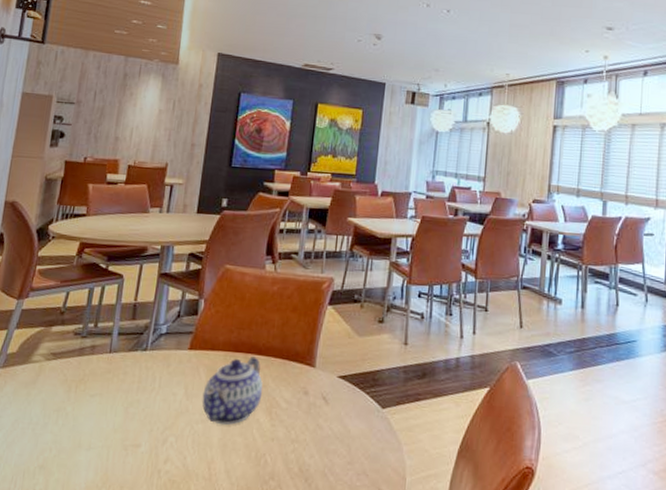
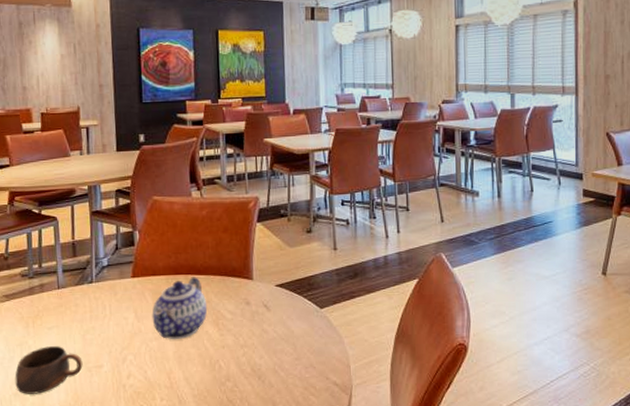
cup: none [43,416,120,470] -> present [15,346,83,394]

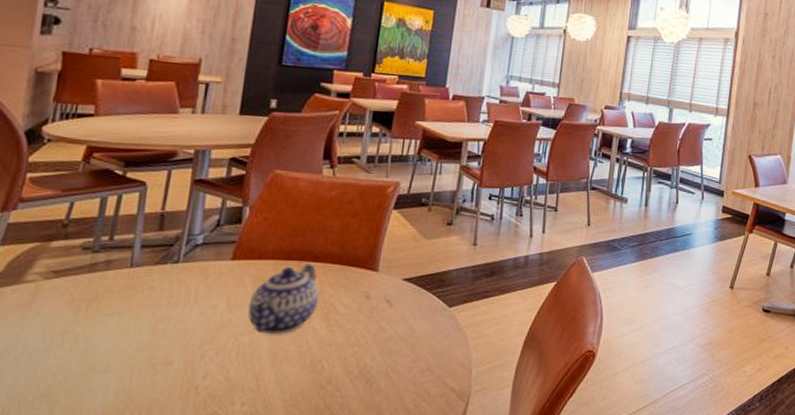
cup: present [15,346,83,394] -> none [44,337,147,396]

